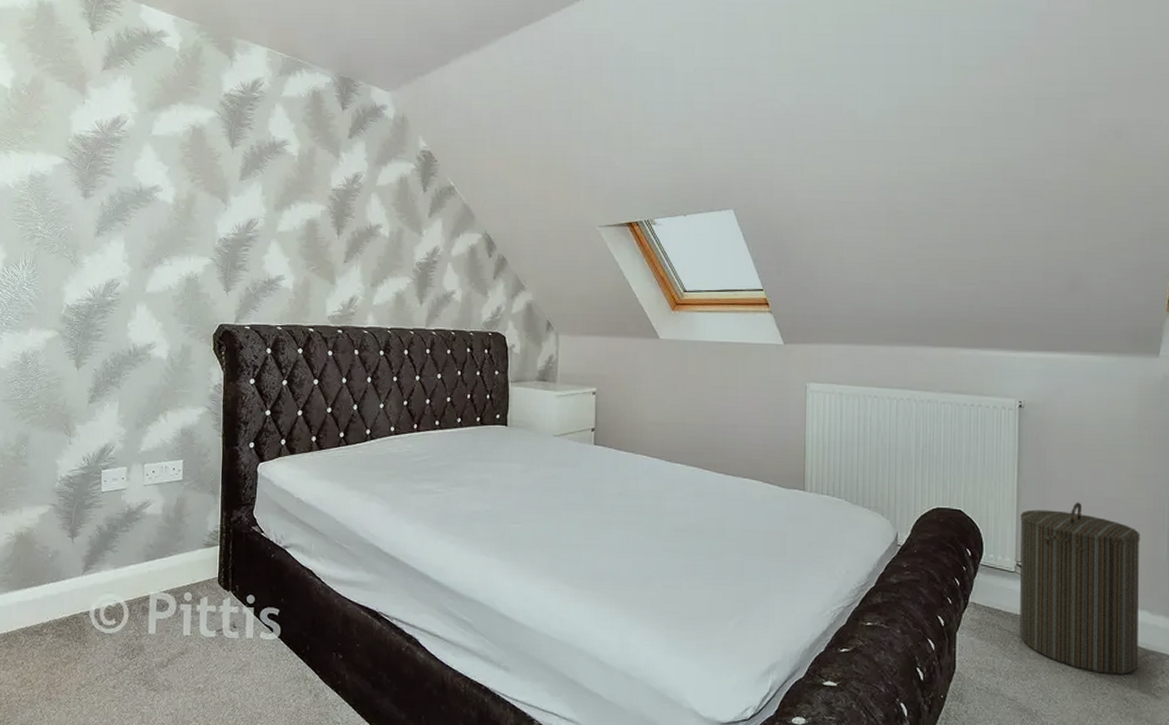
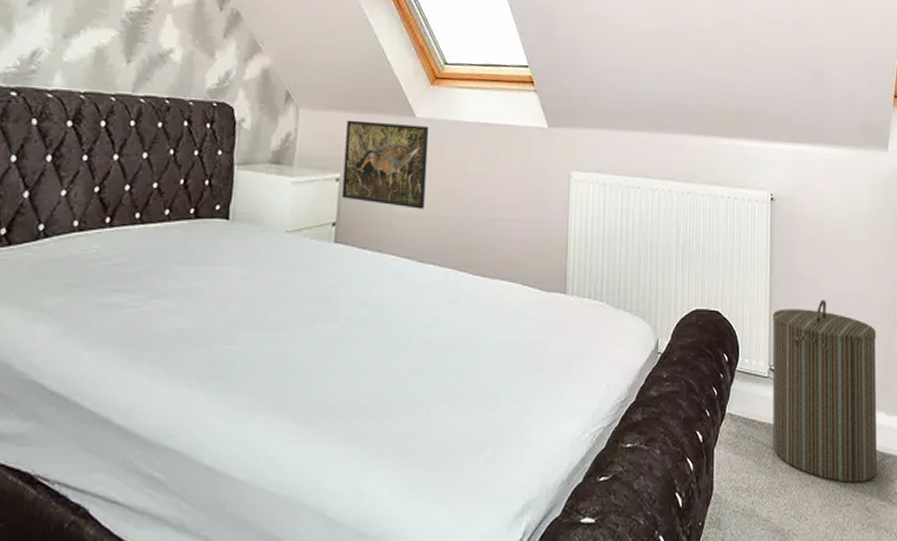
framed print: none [598,343,672,417] -> present [342,120,429,209]

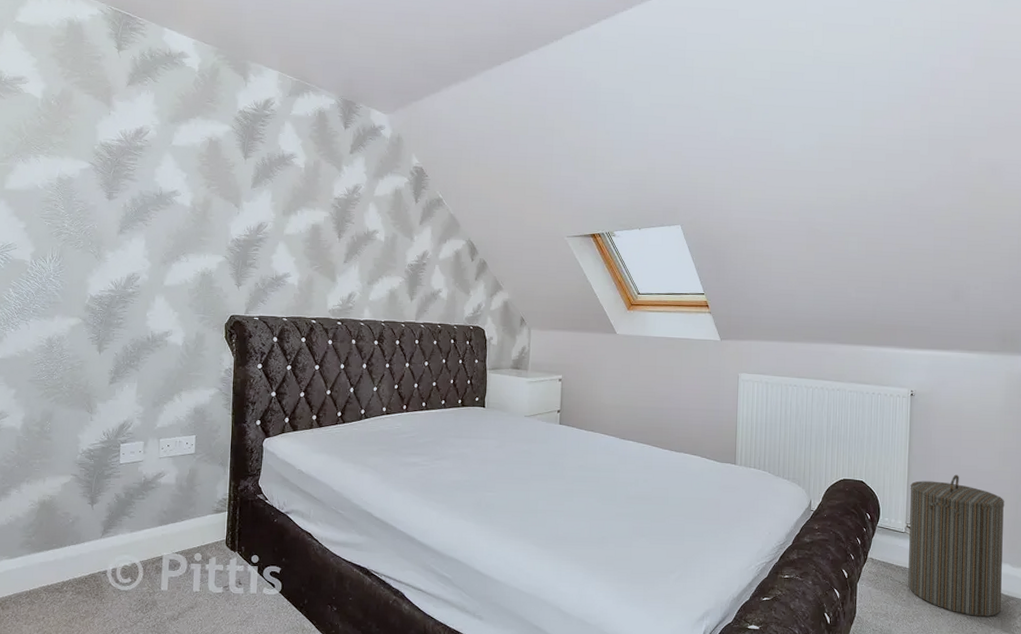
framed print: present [342,120,429,209] -> none [563,337,627,401]

